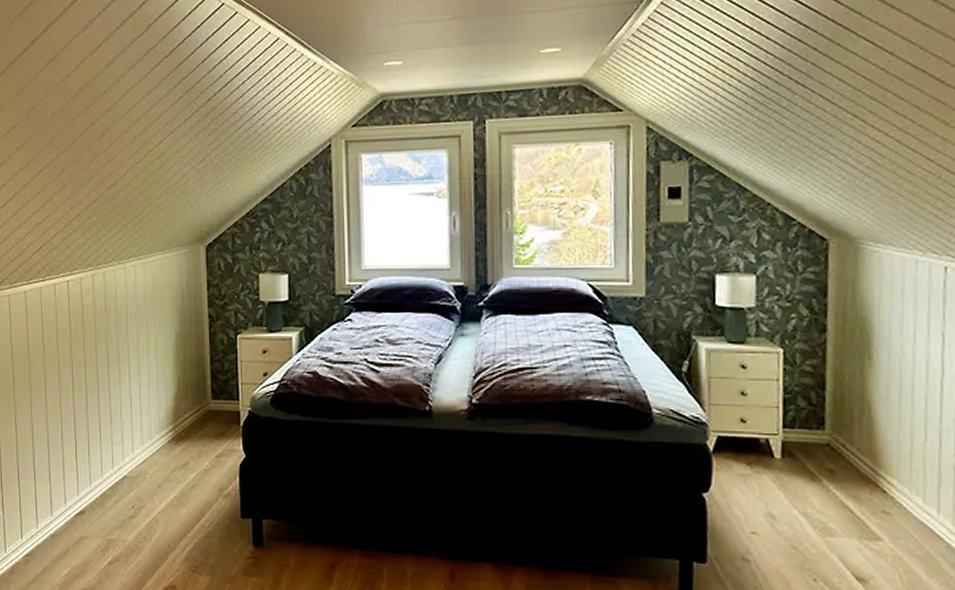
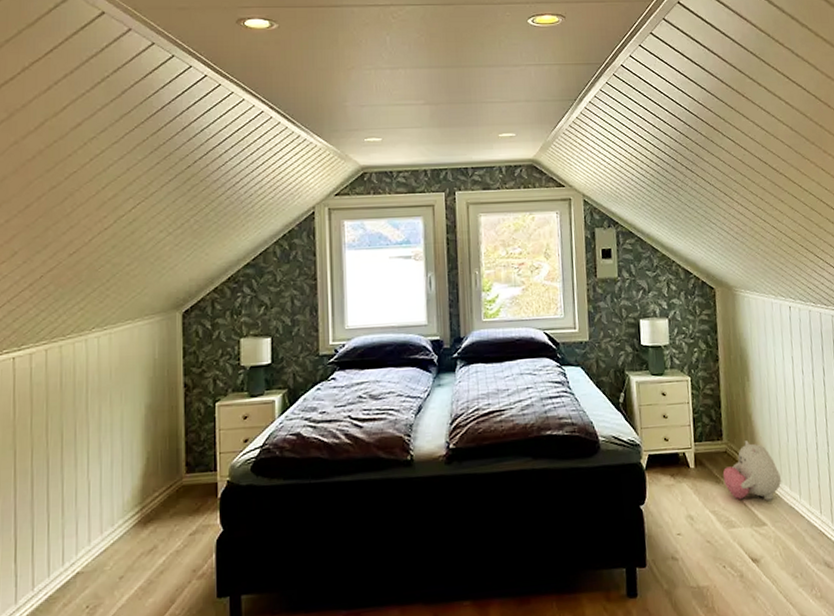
plush toy: none [821,434,911,511] -> present [722,441,782,501]

